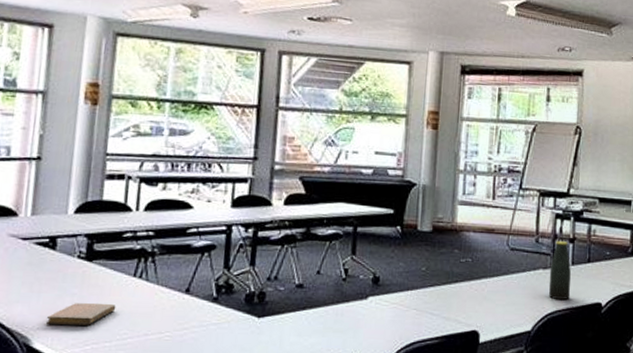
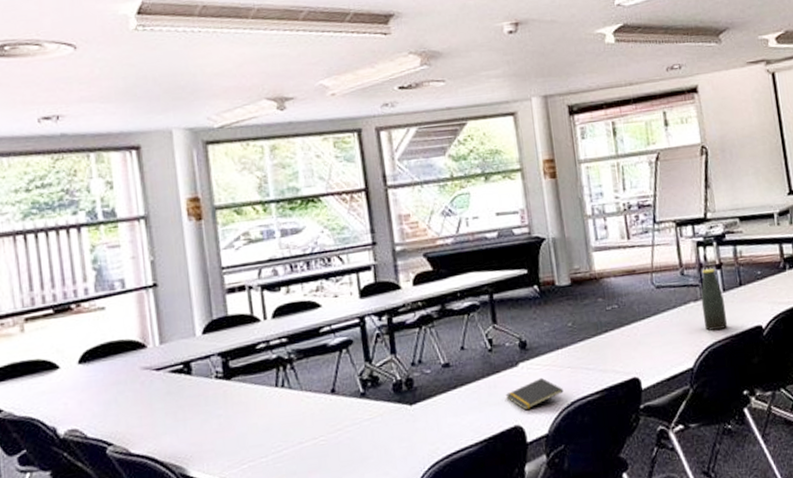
notebook: present [47,302,116,325] -> none [198,418,265,450]
notepad: none [350,314,406,343] -> present [505,377,564,411]

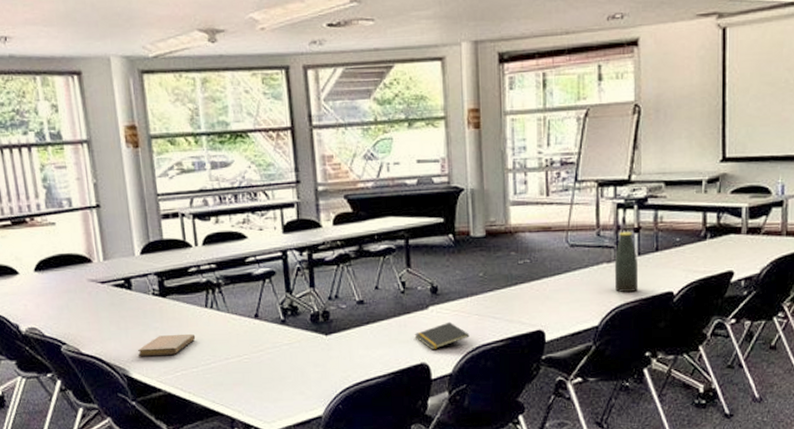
notebook: none [198,418,265,450] -> present [138,333,196,356]

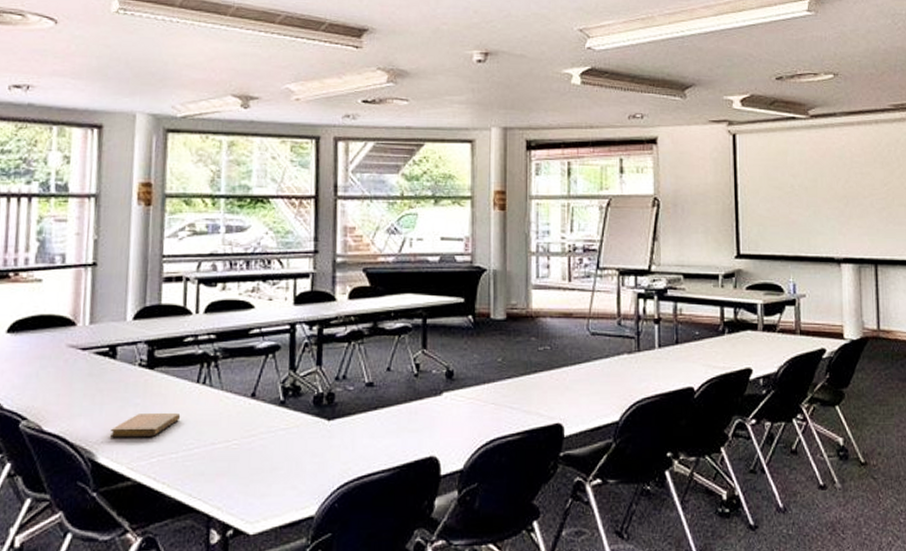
notepad: present [414,321,470,351] -> none [425,410,484,442]
bottle: present [614,232,639,293] -> none [635,322,659,387]

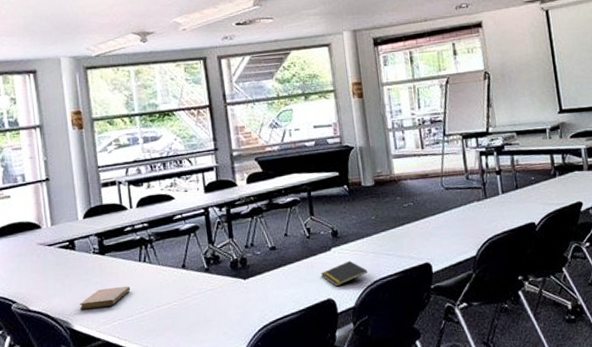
notepad: none [425,410,484,442] -> present [320,260,368,287]

